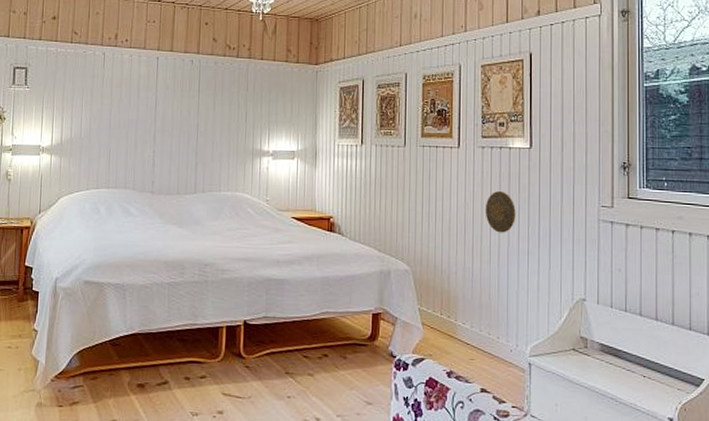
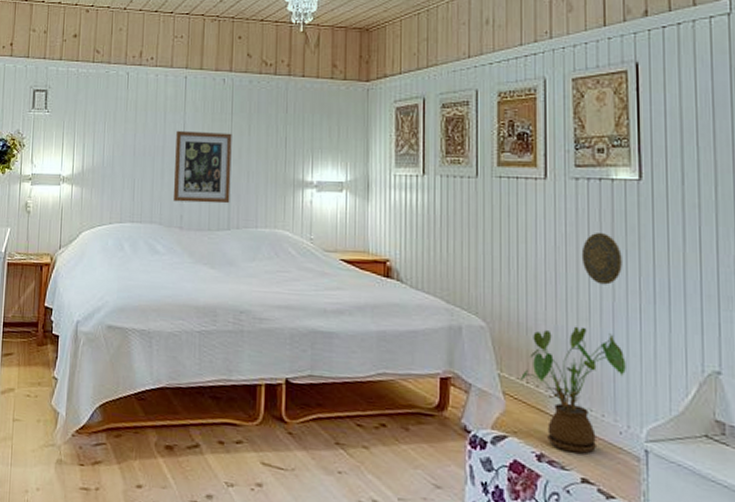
wall art: none [145,106,199,171] -> present [173,130,232,204]
house plant: none [435,267,516,369] -> present [519,326,626,454]

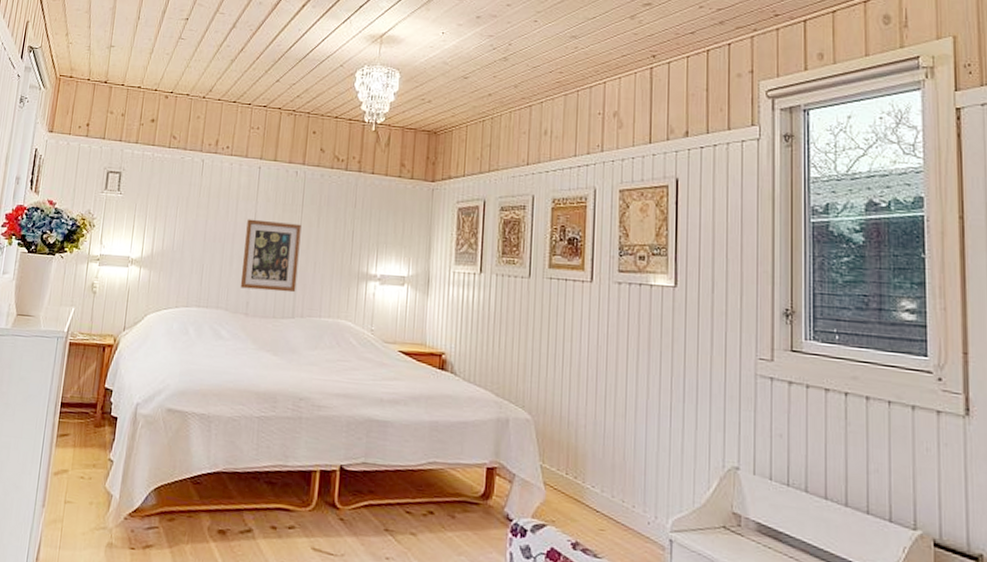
house plant: present [519,326,626,454] -> none [559,421,656,543]
decorative plate: present [581,233,622,285] -> none [620,334,657,384]

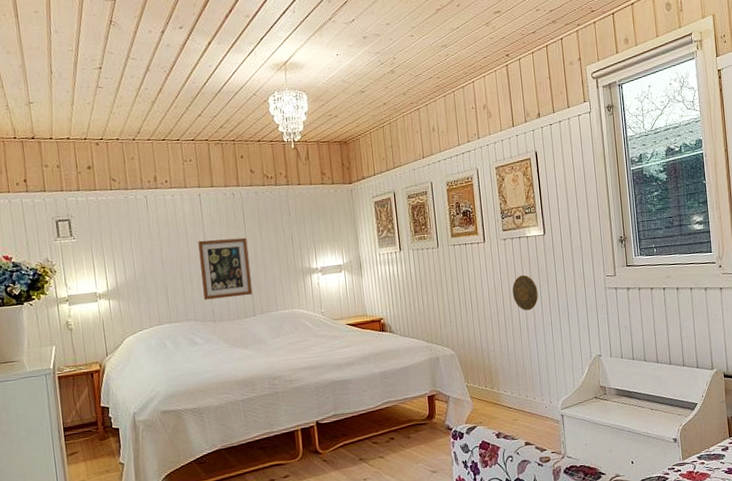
decorative plate: none [620,334,657,384] -> present [512,275,539,311]

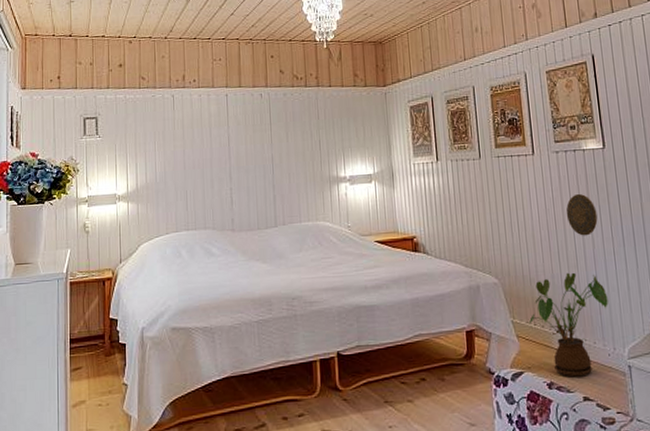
wall art: present [198,237,253,300] -> none [222,141,275,207]
house plant: none [480,342,546,428] -> present [528,272,608,377]

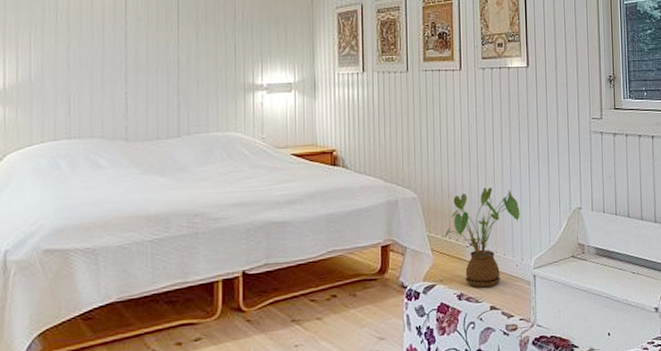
decorative plate: present [566,194,598,236] -> none [487,111,516,152]

